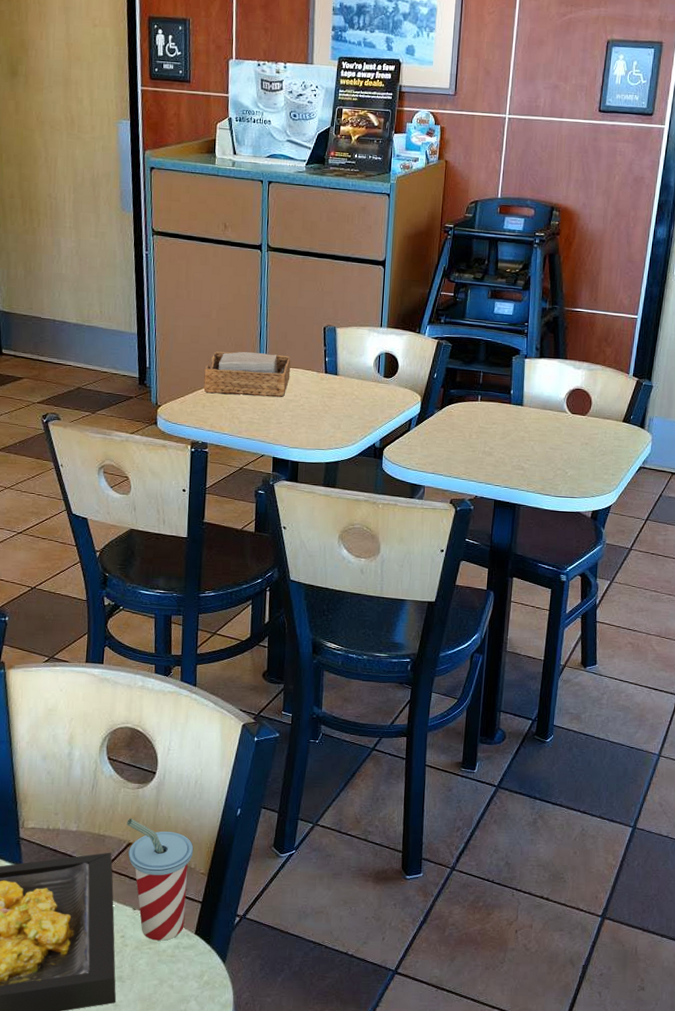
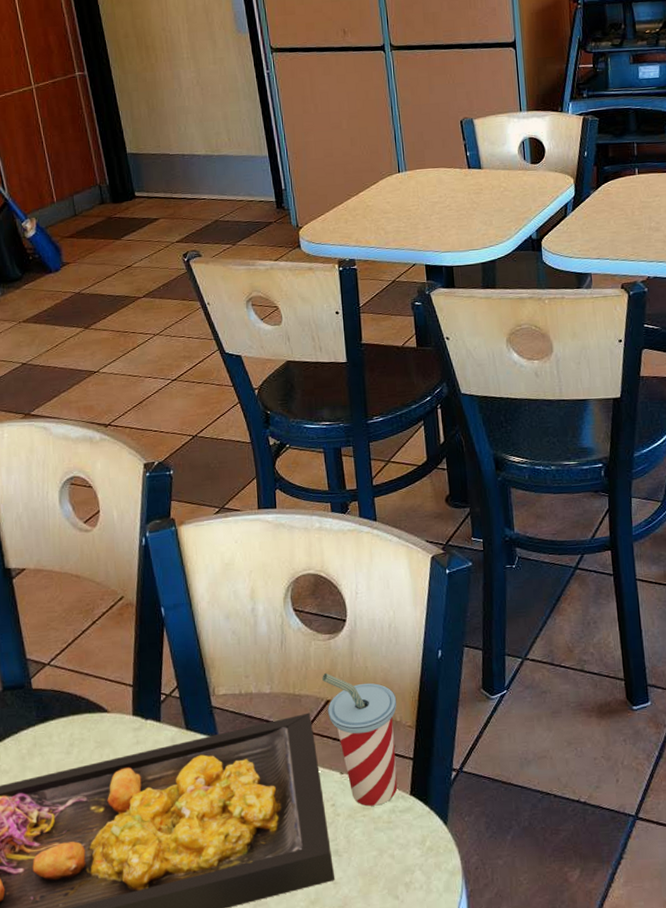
napkin holder: present [203,351,291,398] -> none [342,156,432,207]

